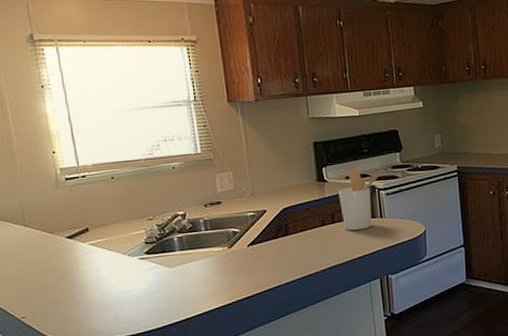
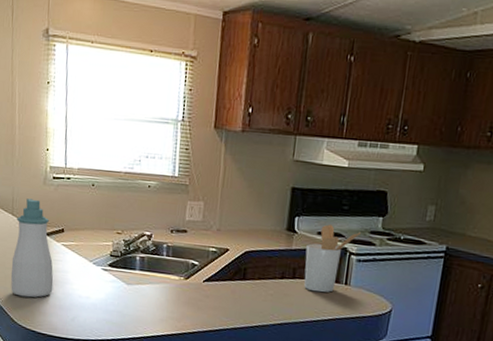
soap bottle: none [31,204,87,309] -> present [10,198,54,298]

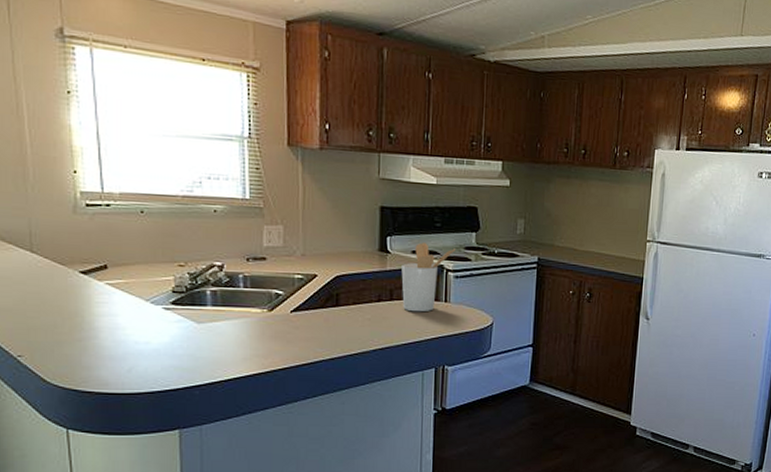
soap bottle: present [10,198,54,298] -> none [35,231,98,351]

